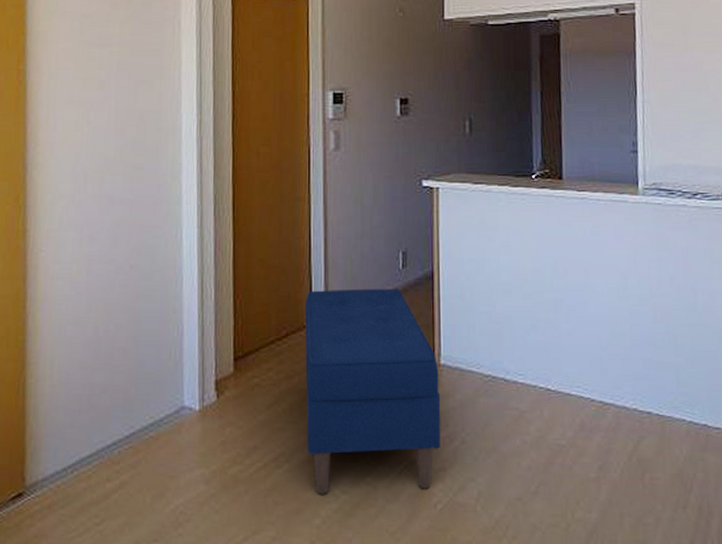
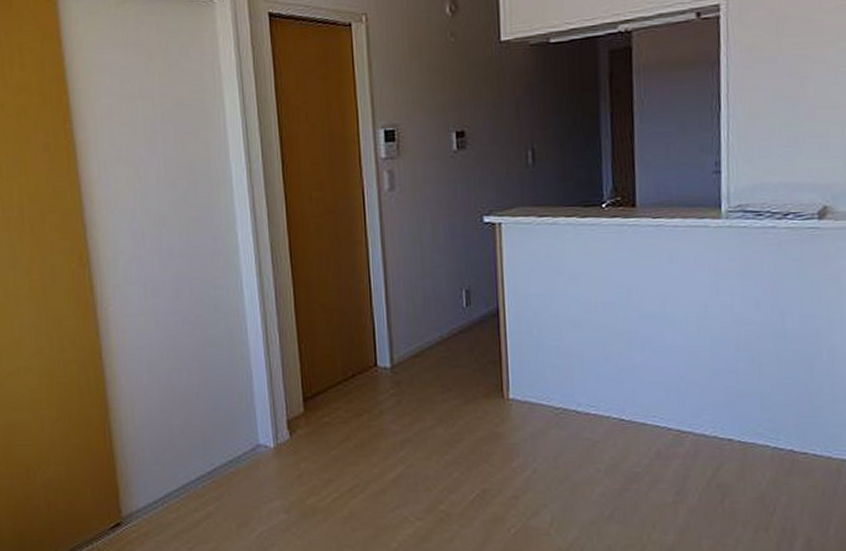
bench: present [304,288,441,494] -> none [369,327,512,521]

